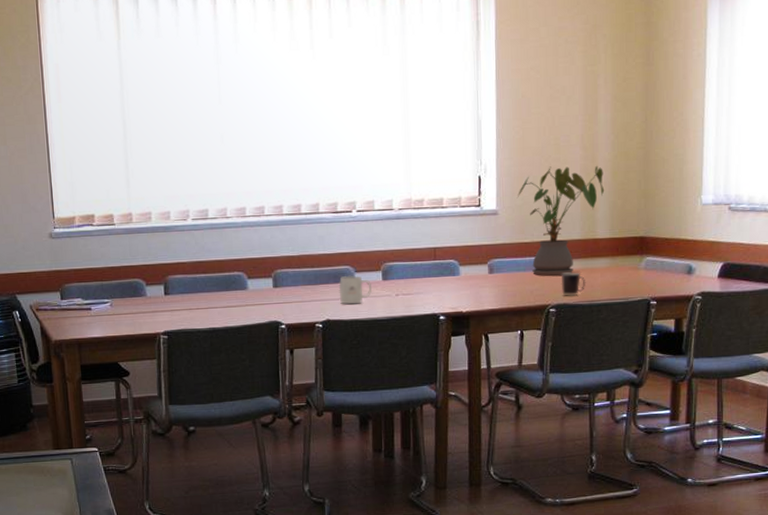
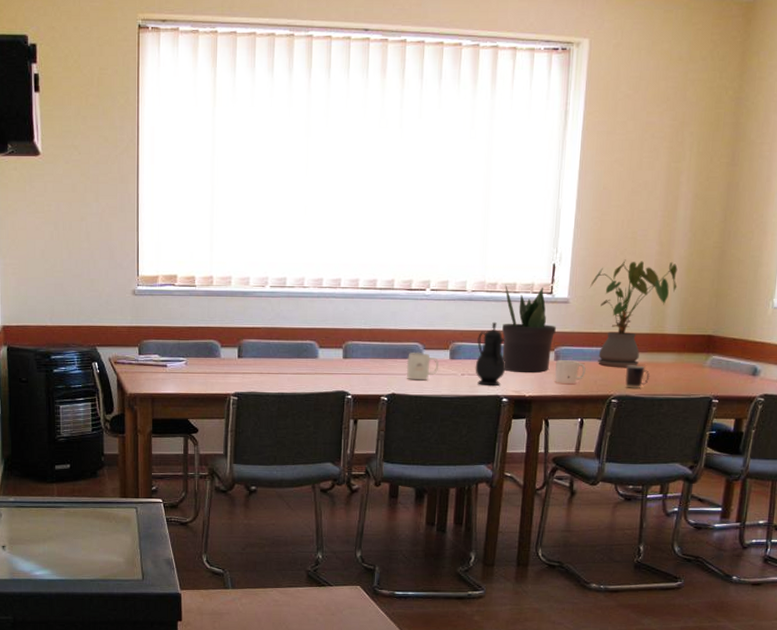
coffeepot: none [409,238,440,305] -> present [475,321,506,387]
planter: none [432,200,487,289] -> present [502,285,556,374]
mug: none [490,272,521,298] -> present [555,360,586,385]

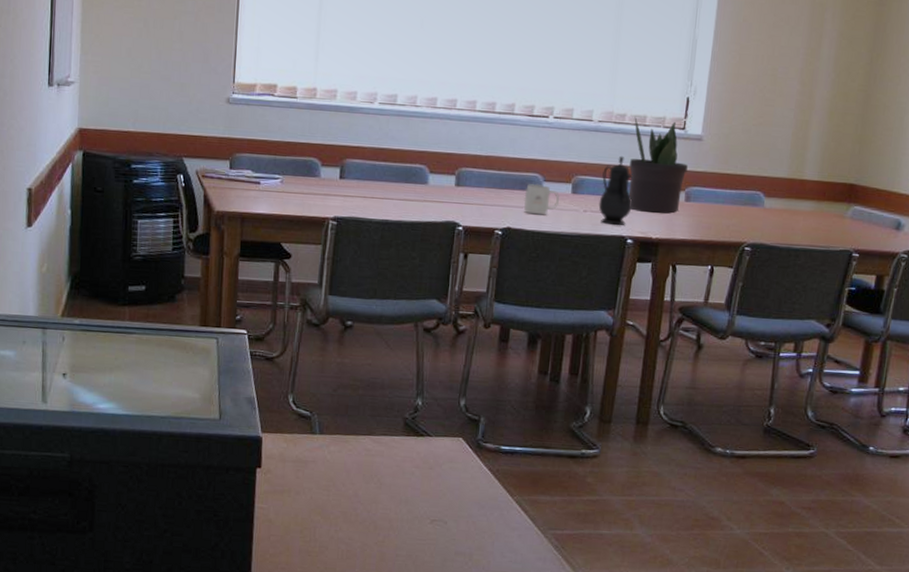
mug: present [555,360,586,385] -> none [684,201,718,229]
house plant: present [589,259,678,368] -> none [724,97,820,214]
mug: present [625,365,650,388] -> none [760,211,787,237]

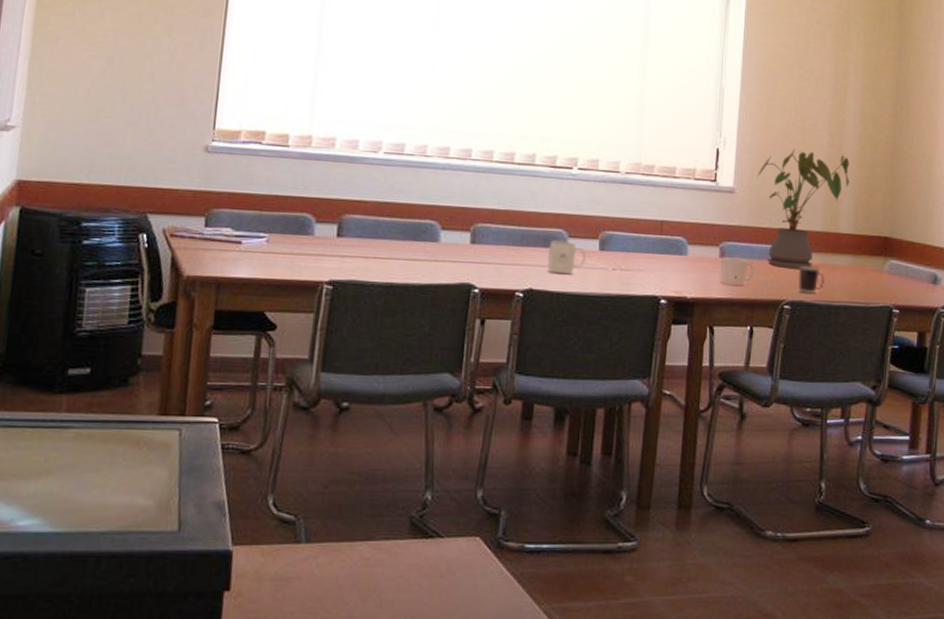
coffeepot: present [598,155,633,226] -> none [628,209,665,285]
planter: present [628,117,688,215] -> none [660,168,721,272]
mug: none [684,201,718,229] -> present [720,257,755,287]
house plant: none [724,97,820,214] -> present [756,149,850,270]
mug: none [760,211,787,237] -> present [798,266,825,294]

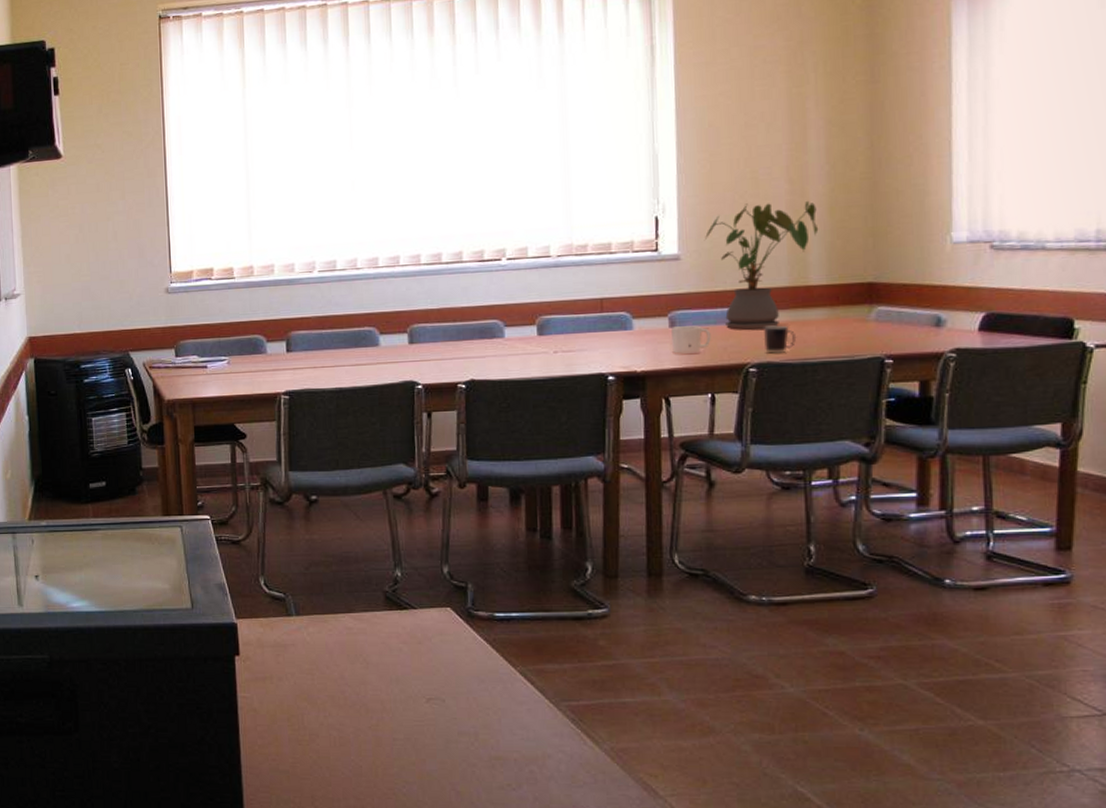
mug: present [547,240,586,275] -> none [485,330,524,363]

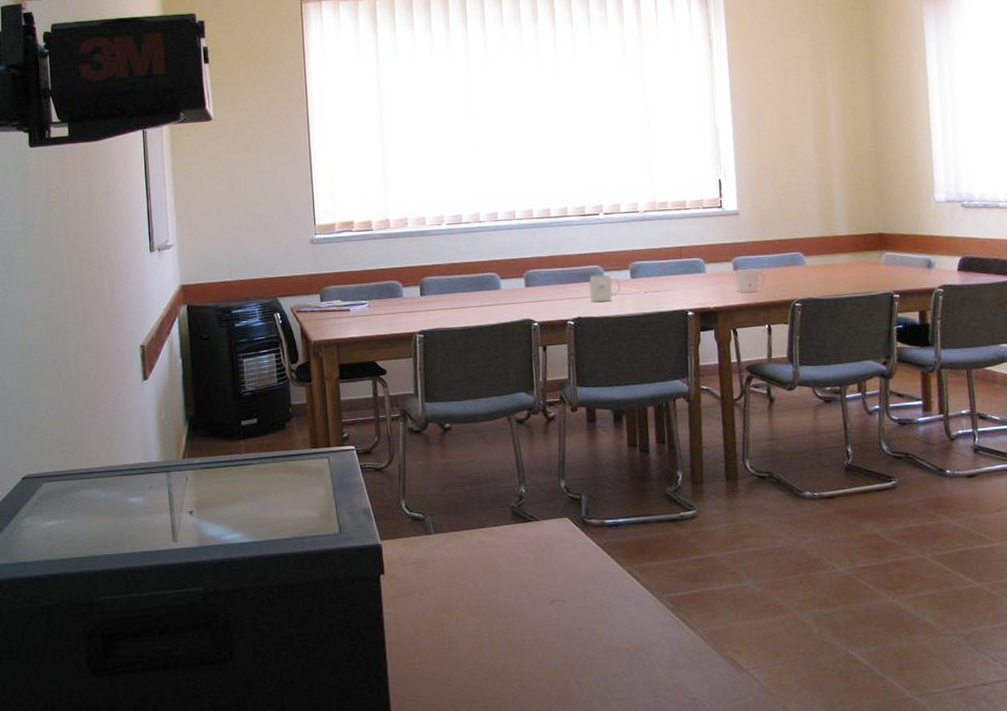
mug: none [485,330,524,363] -> present [588,274,621,303]
house plant: present [704,200,819,331] -> none [756,167,841,273]
mug: present [763,325,797,354] -> none [804,268,829,291]

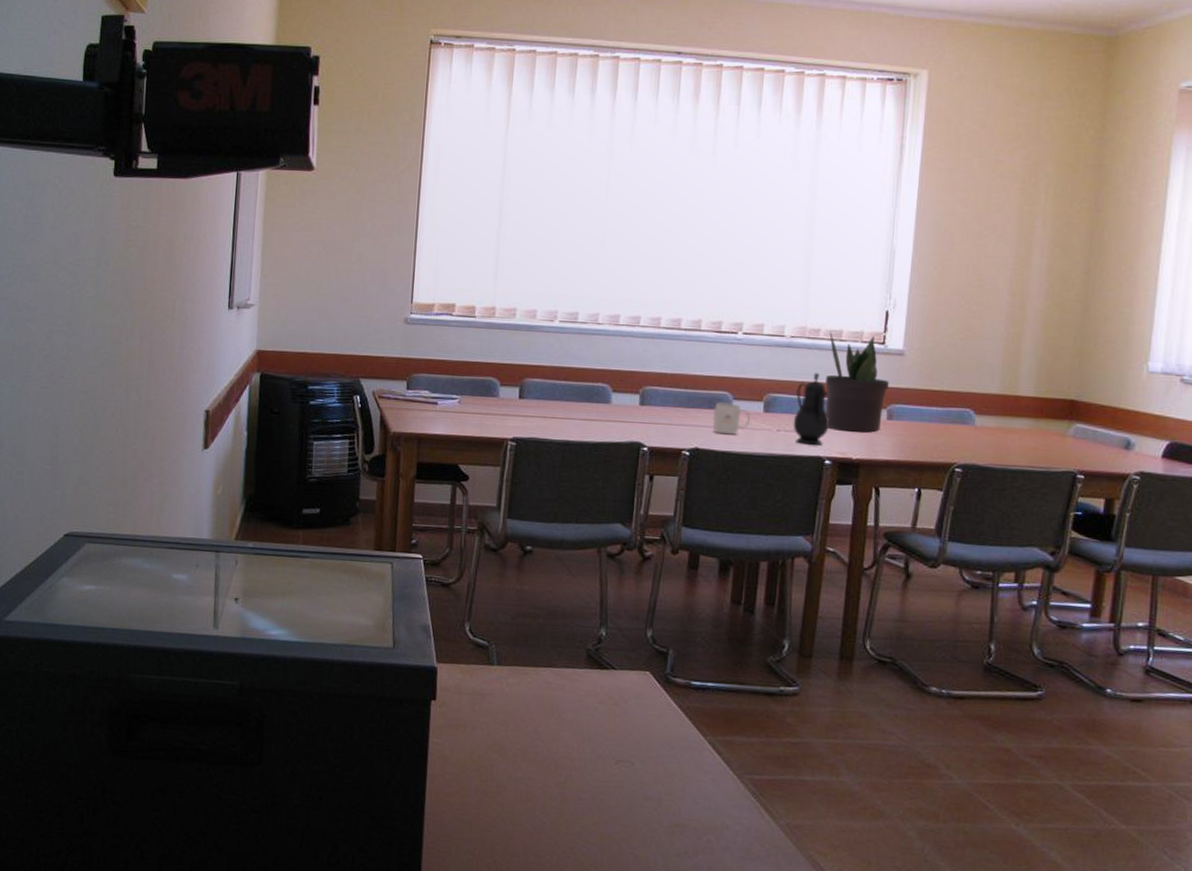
coffeepot: none [655,238,687,302] -> present [793,372,830,446]
planter: none [675,202,731,286] -> present [825,332,889,434]
mug: present [735,269,766,294] -> none [887,419,924,449]

